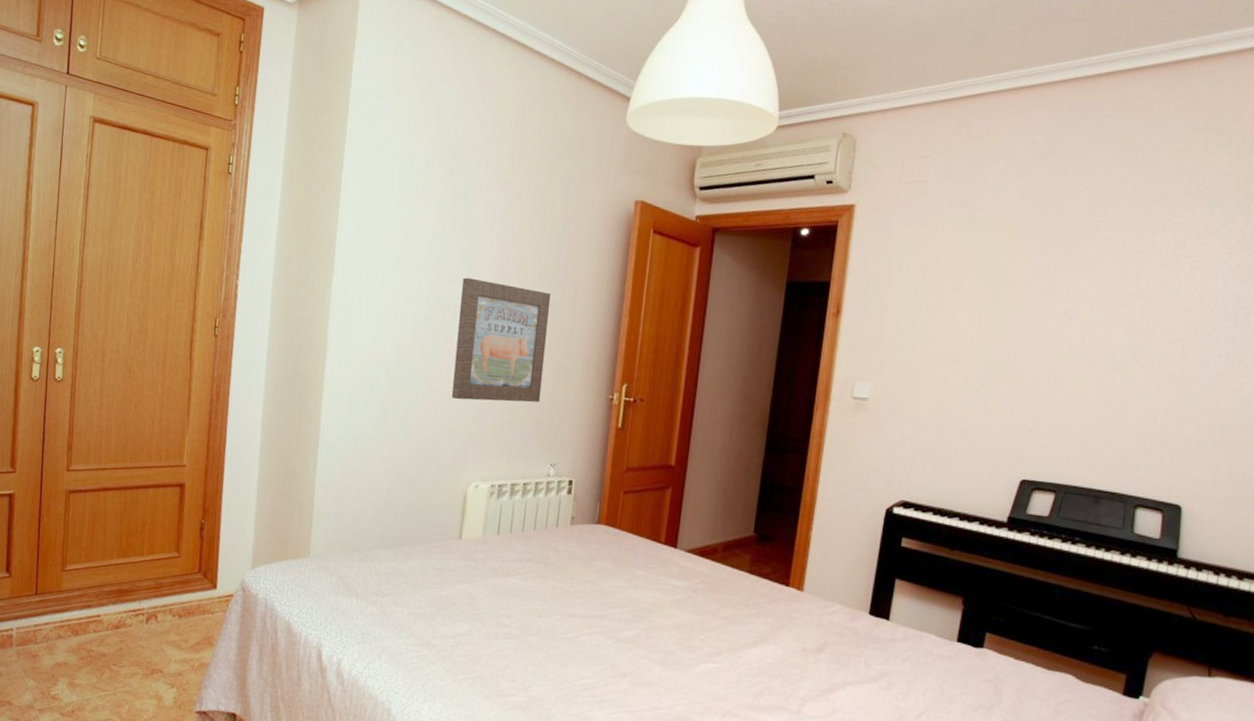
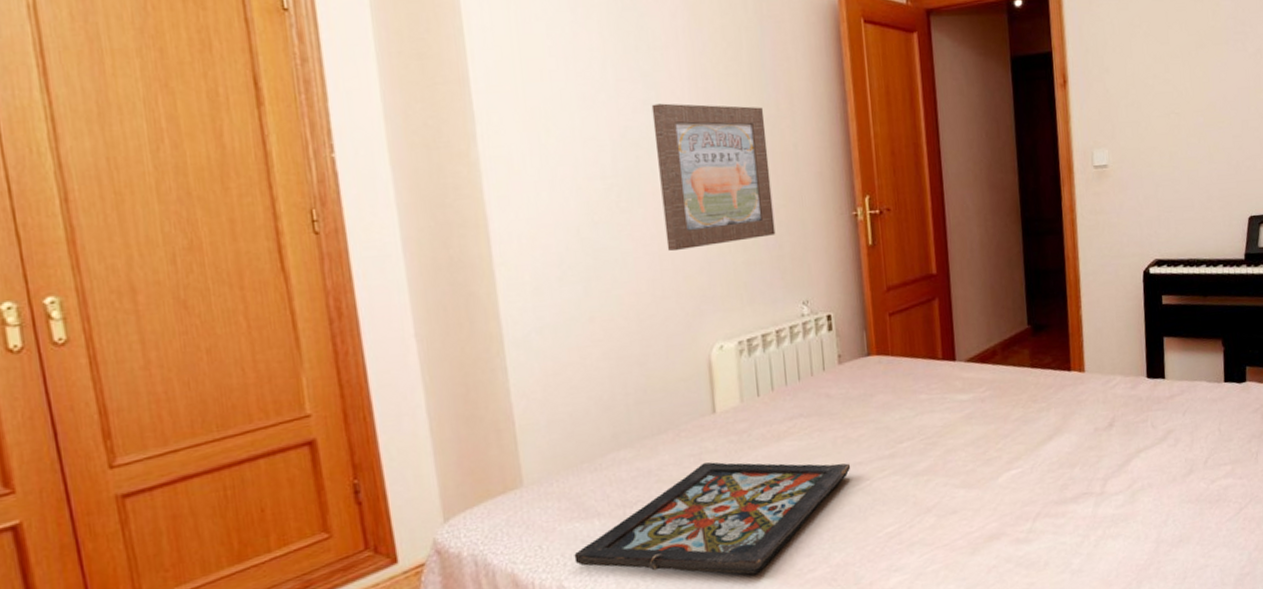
decorative tray: none [333,578,563,683] -> present [574,462,851,575]

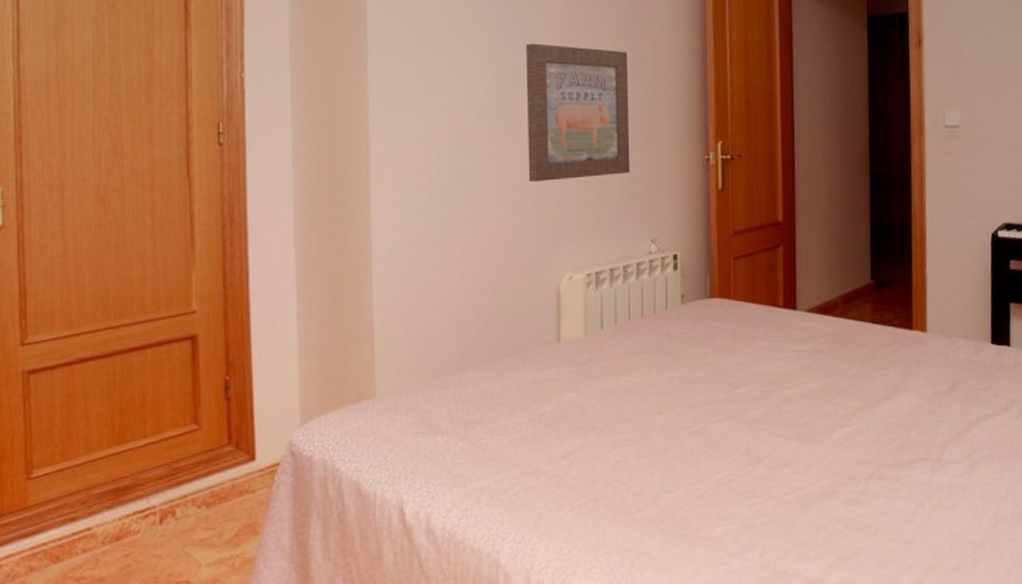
decorative tray: present [574,462,851,575] -> none [415,390,686,509]

